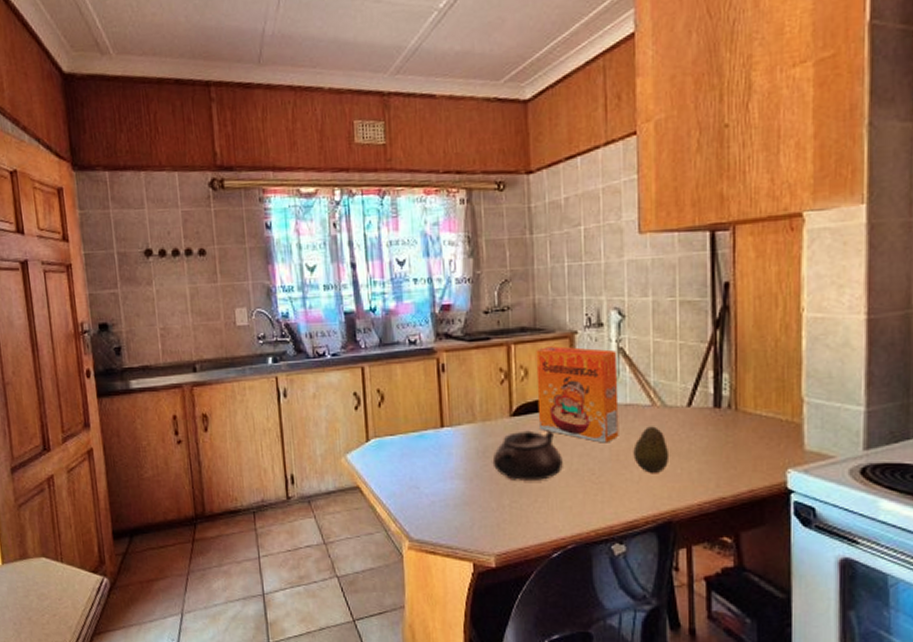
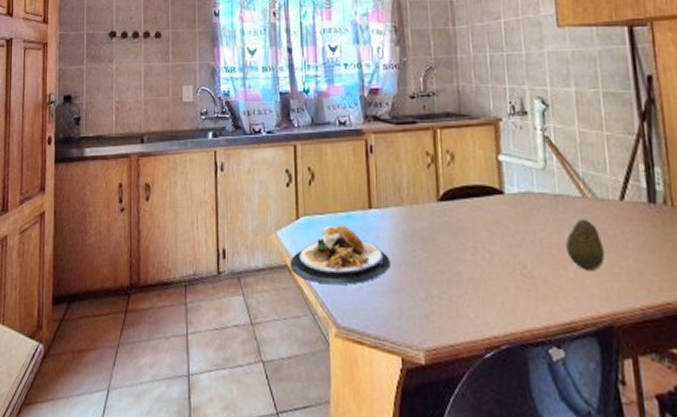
plate: none [361,445,463,502] -> present [290,225,391,286]
teapot: present [492,430,563,480] -> none [420,216,493,271]
cereal box: present [536,346,619,443] -> none [461,132,550,235]

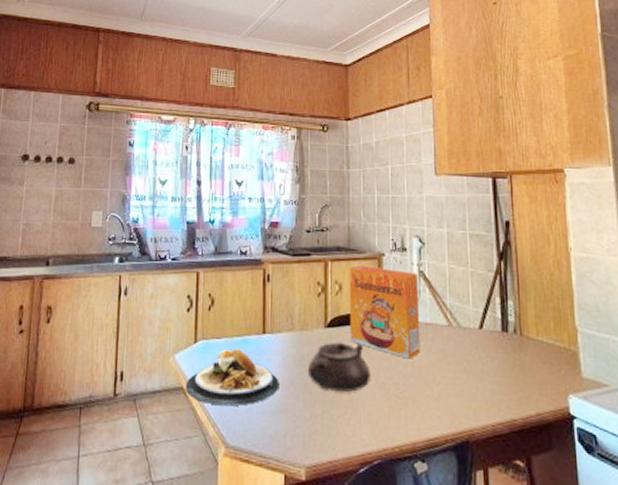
teapot: none [420,216,493,271] -> present [307,342,370,392]
cereal box: none [461,132,550,235] -> present [349,265,421,359]
fruit: present [566,219,605,270] -> none [433,345,465,391]

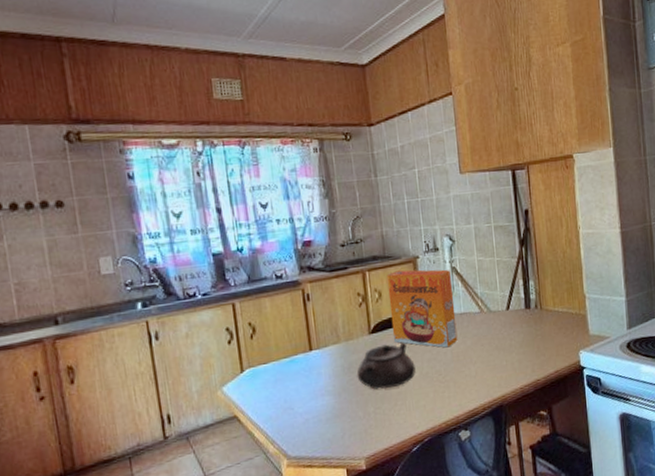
plate: present [185,348,280,407] -> none [238,369,332,425]

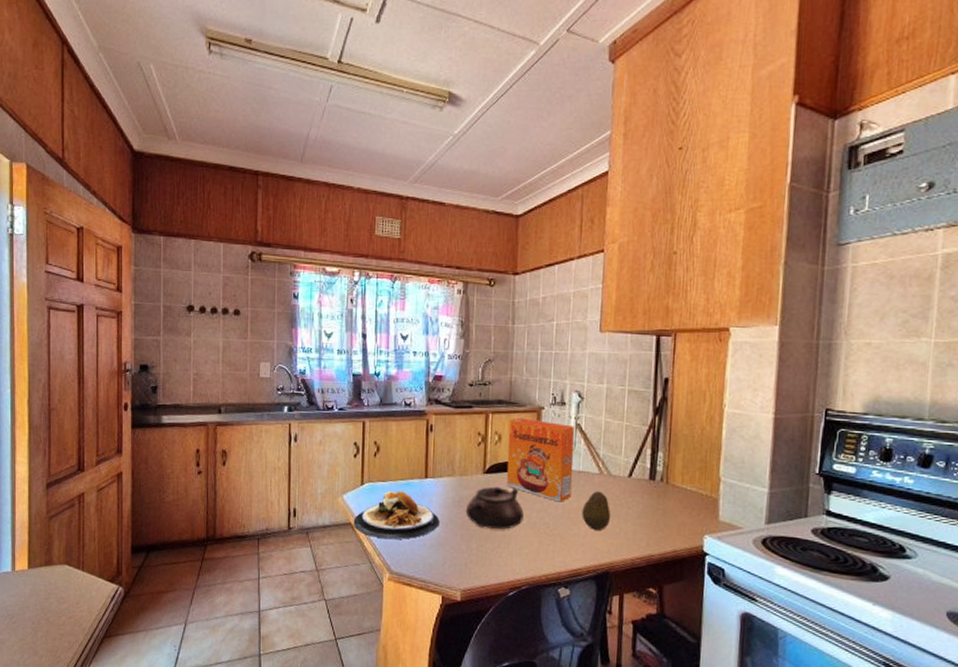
plate: none [238,369,332,425] -> present [353,490,440,540]
fruit: none [469,329,497,368] -> present [582,491,611,530]

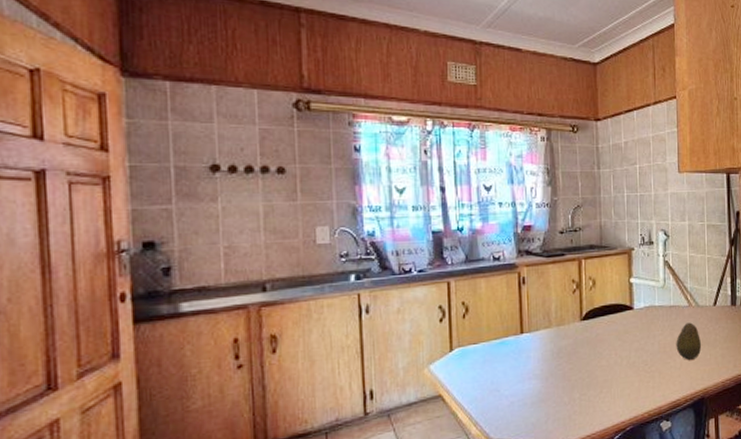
plate: present [353,490,440,540] -> none [443,351,539,406]
teapot: present [465,486,524,529] -> none [565,331,623,376]
cereal box: present [506,418,575,502] -> none [602,260,666,339]

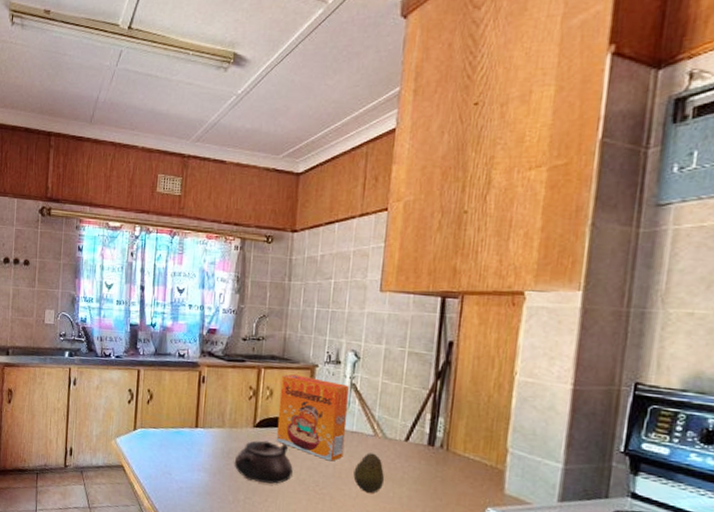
teapot: none [565,331,623,376] -> present [234,440,293,484]
cereal box: none [602,260,666,339] -> present [276,374,349,461]

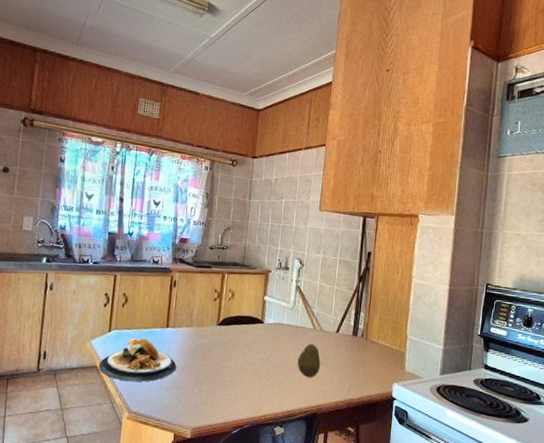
plate: none [125,437,208,486] -> present [98,337,177,382]
teapot: present [234,440,293,484] -> none [200,337,249,375]
cereal box: present [276,374,349,461] -> none [236,278,295,352]

